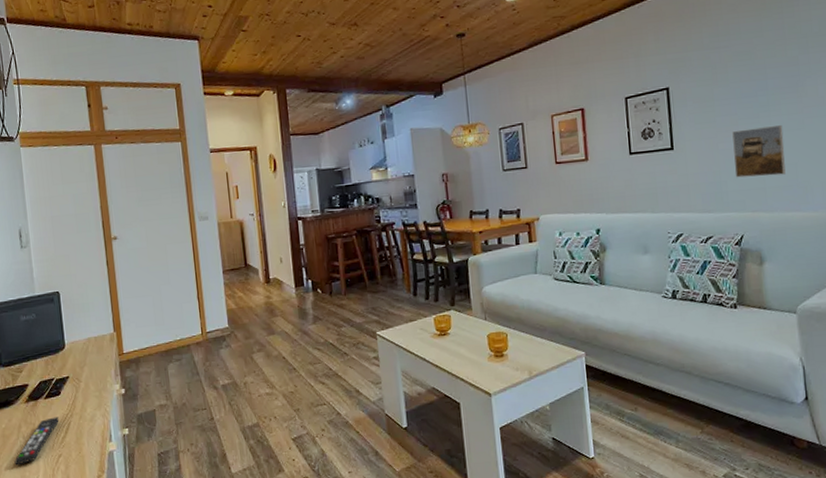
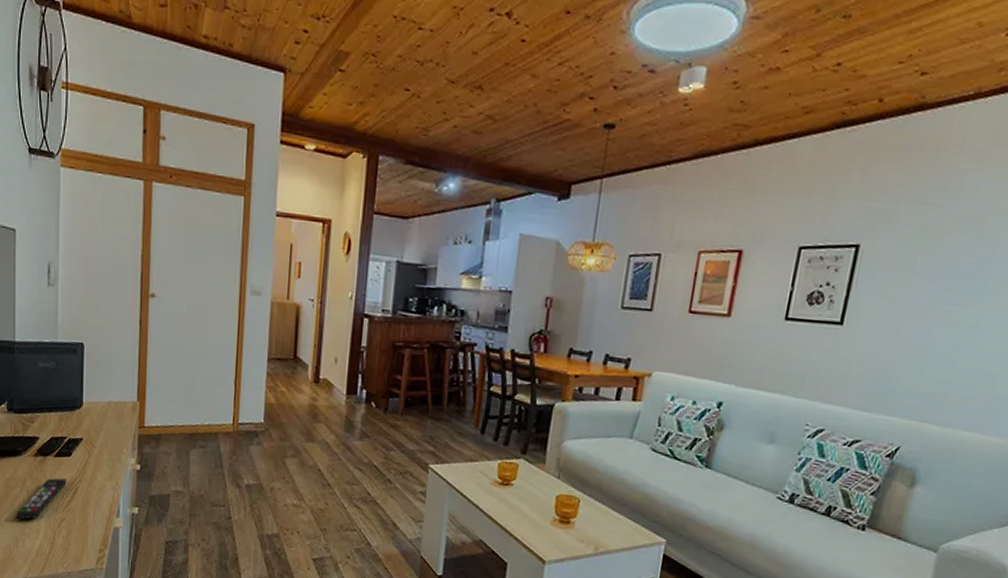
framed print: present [732,125,786,178] -> none [912,317,995,385]

